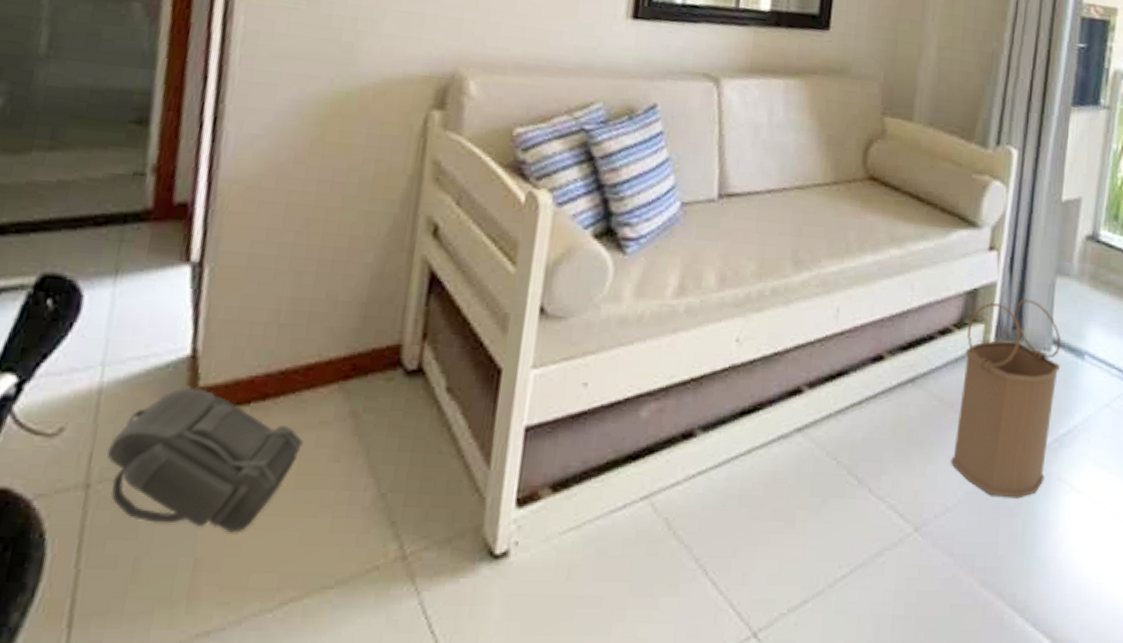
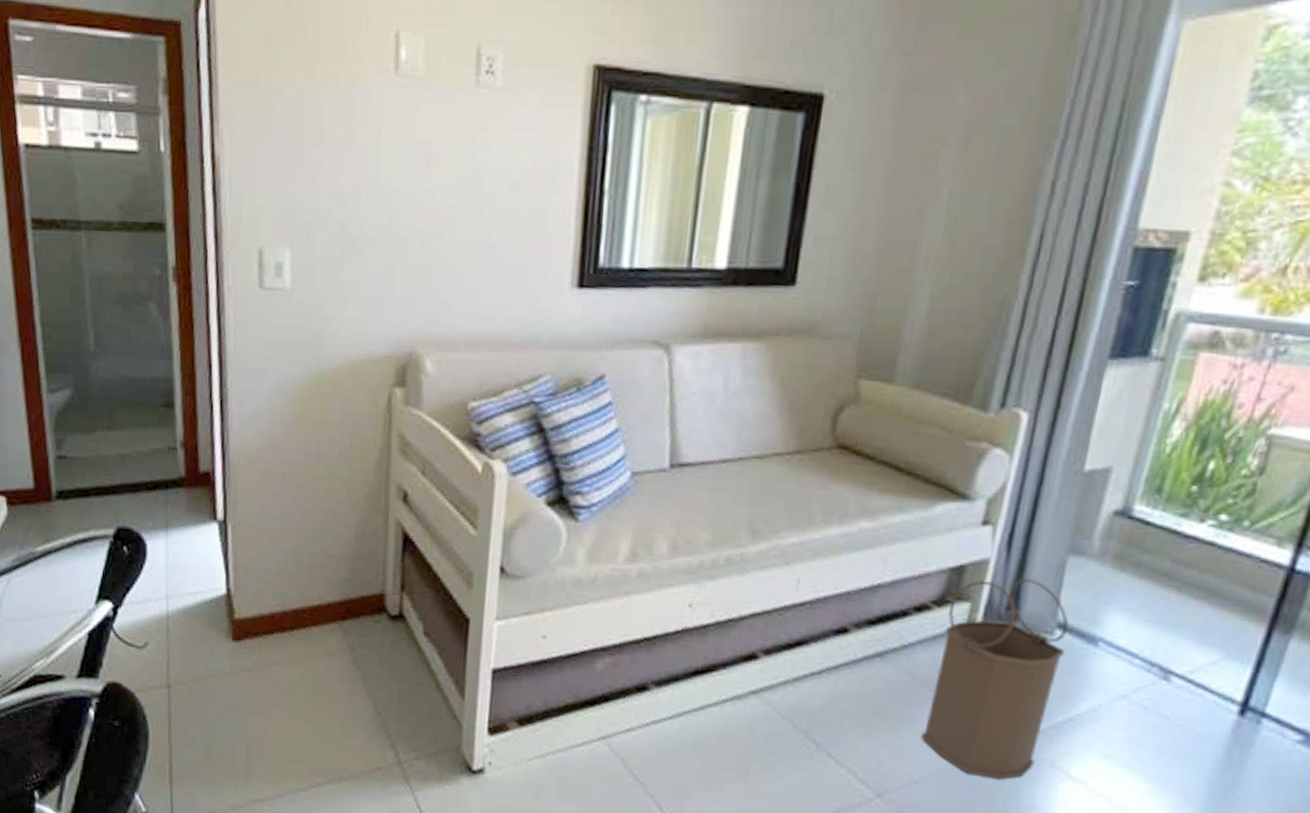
backpack: present [106,387,303,533] -> none [178,618,315,731]

